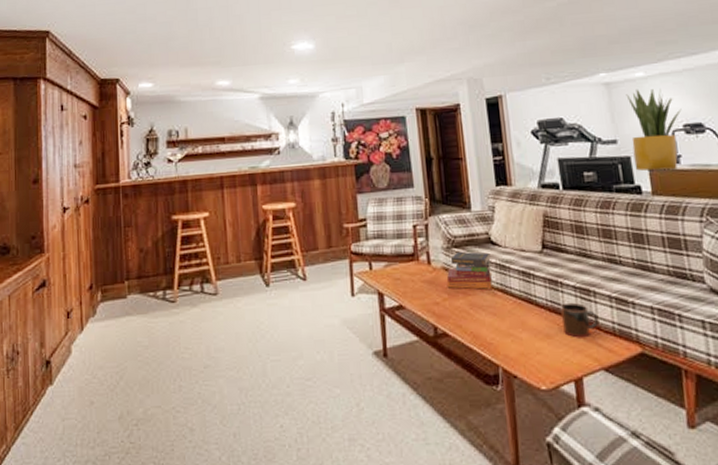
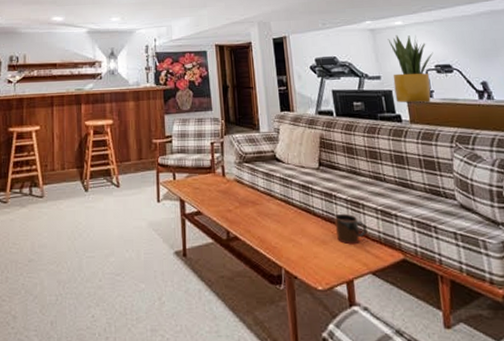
books: present [446,251,493,290] -> none [238,166,277,200]

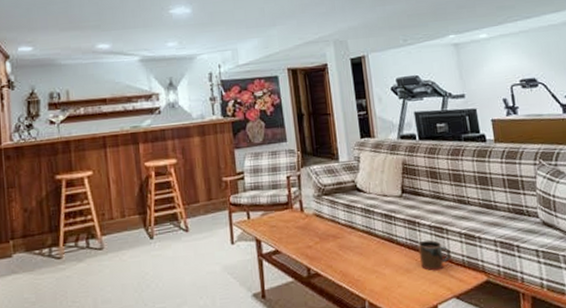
planter: present [387,35,434,103] -> none [472,48,519,122]

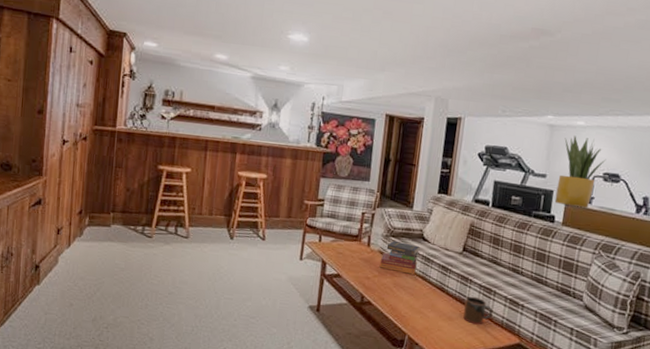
books: none [318,198,359,233] -> present [379,240,420,275]
planter: none [472,48,519,122] -> present [554,135,606,208]

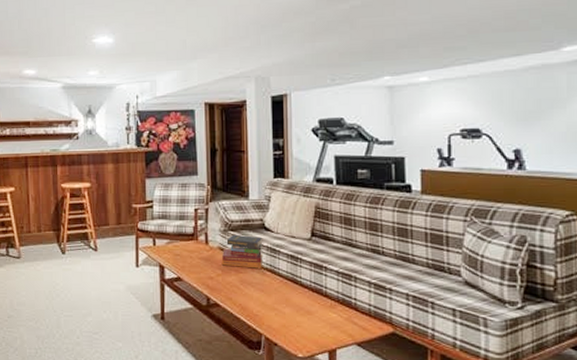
mug: present [463,296,493,324] -> none [322,285,357,315]
planter: present [554,135,606,208] -> none [408,93,461,172]

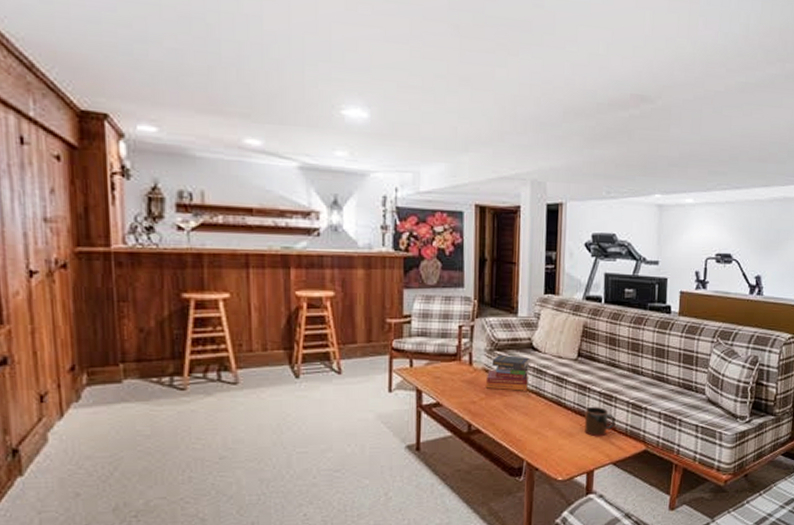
mug: none [322,285,357,315] -> present [584,406,616,436]

